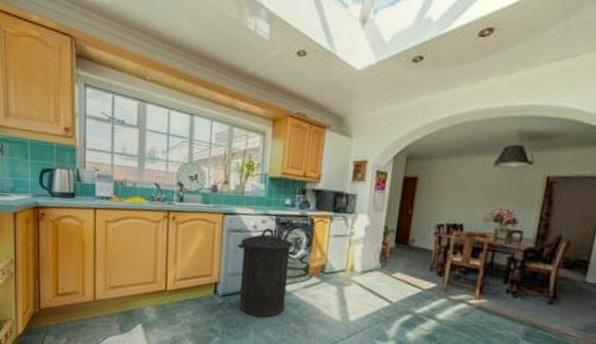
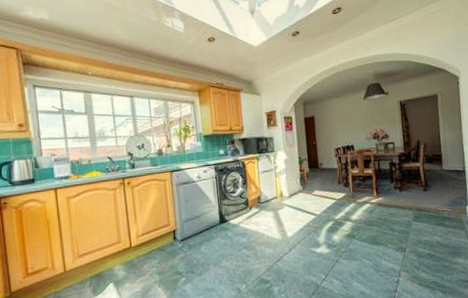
trash can: present [237,228,294,318] -> none [186,176,236,252]

